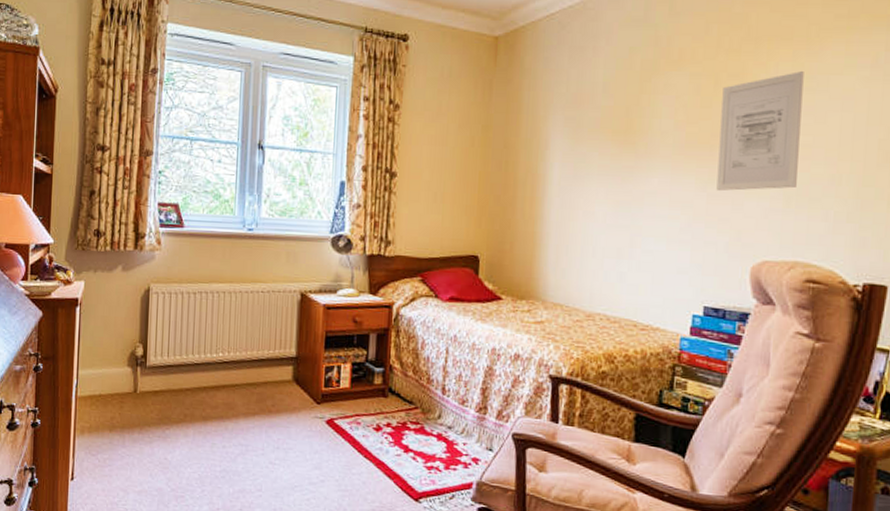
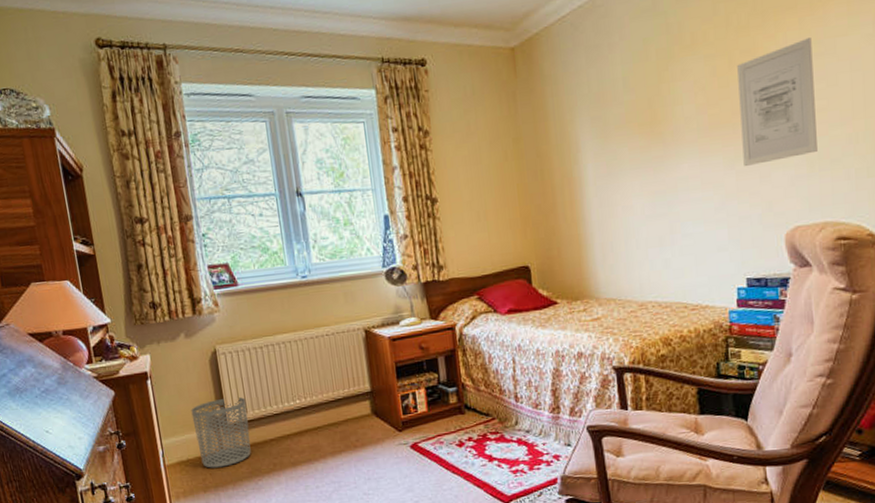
waste bin: none [113,338,169,409] -> present [191,397,251,468]

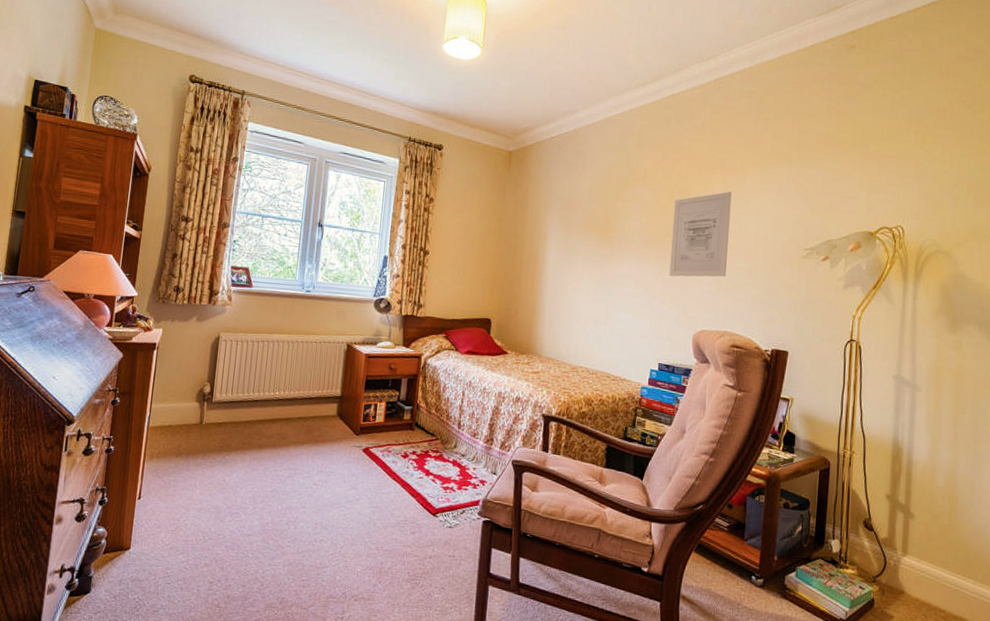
waste bin: present [191,397,251,468] -> none [181,378,234,438]

